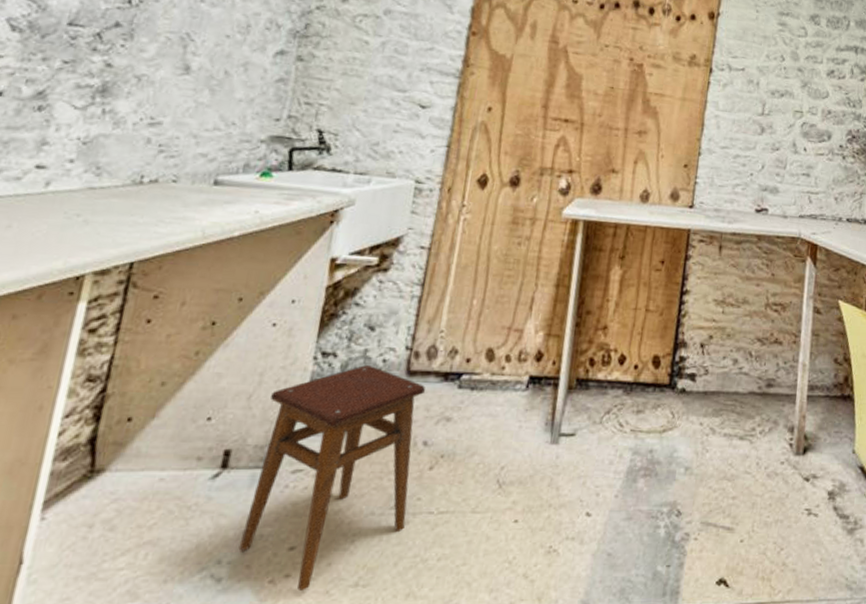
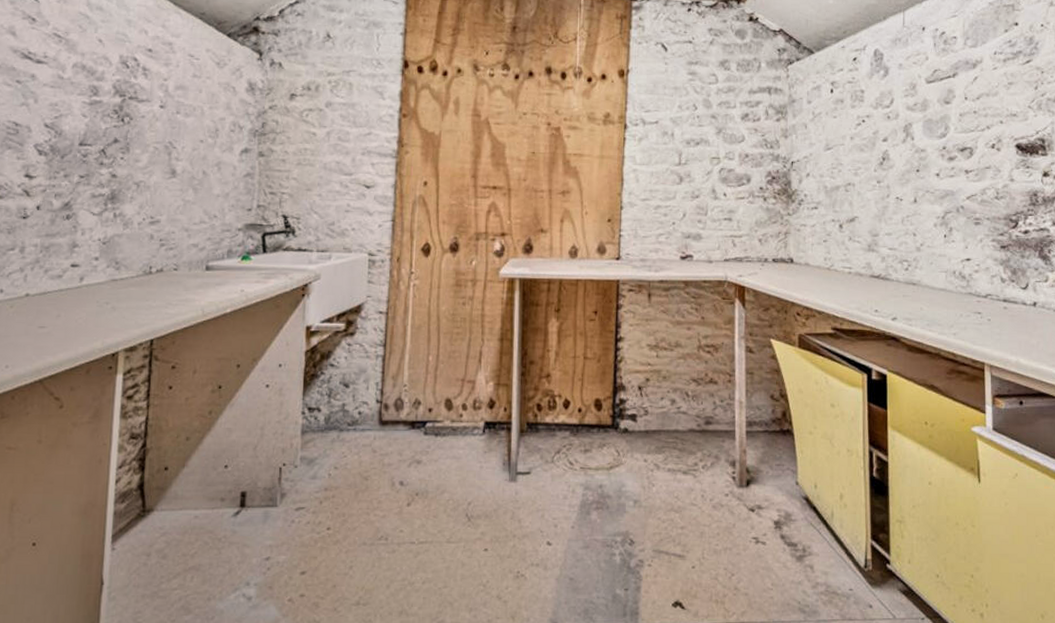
stool: present [238,364,426,591] -> none [261,416,397,608]

